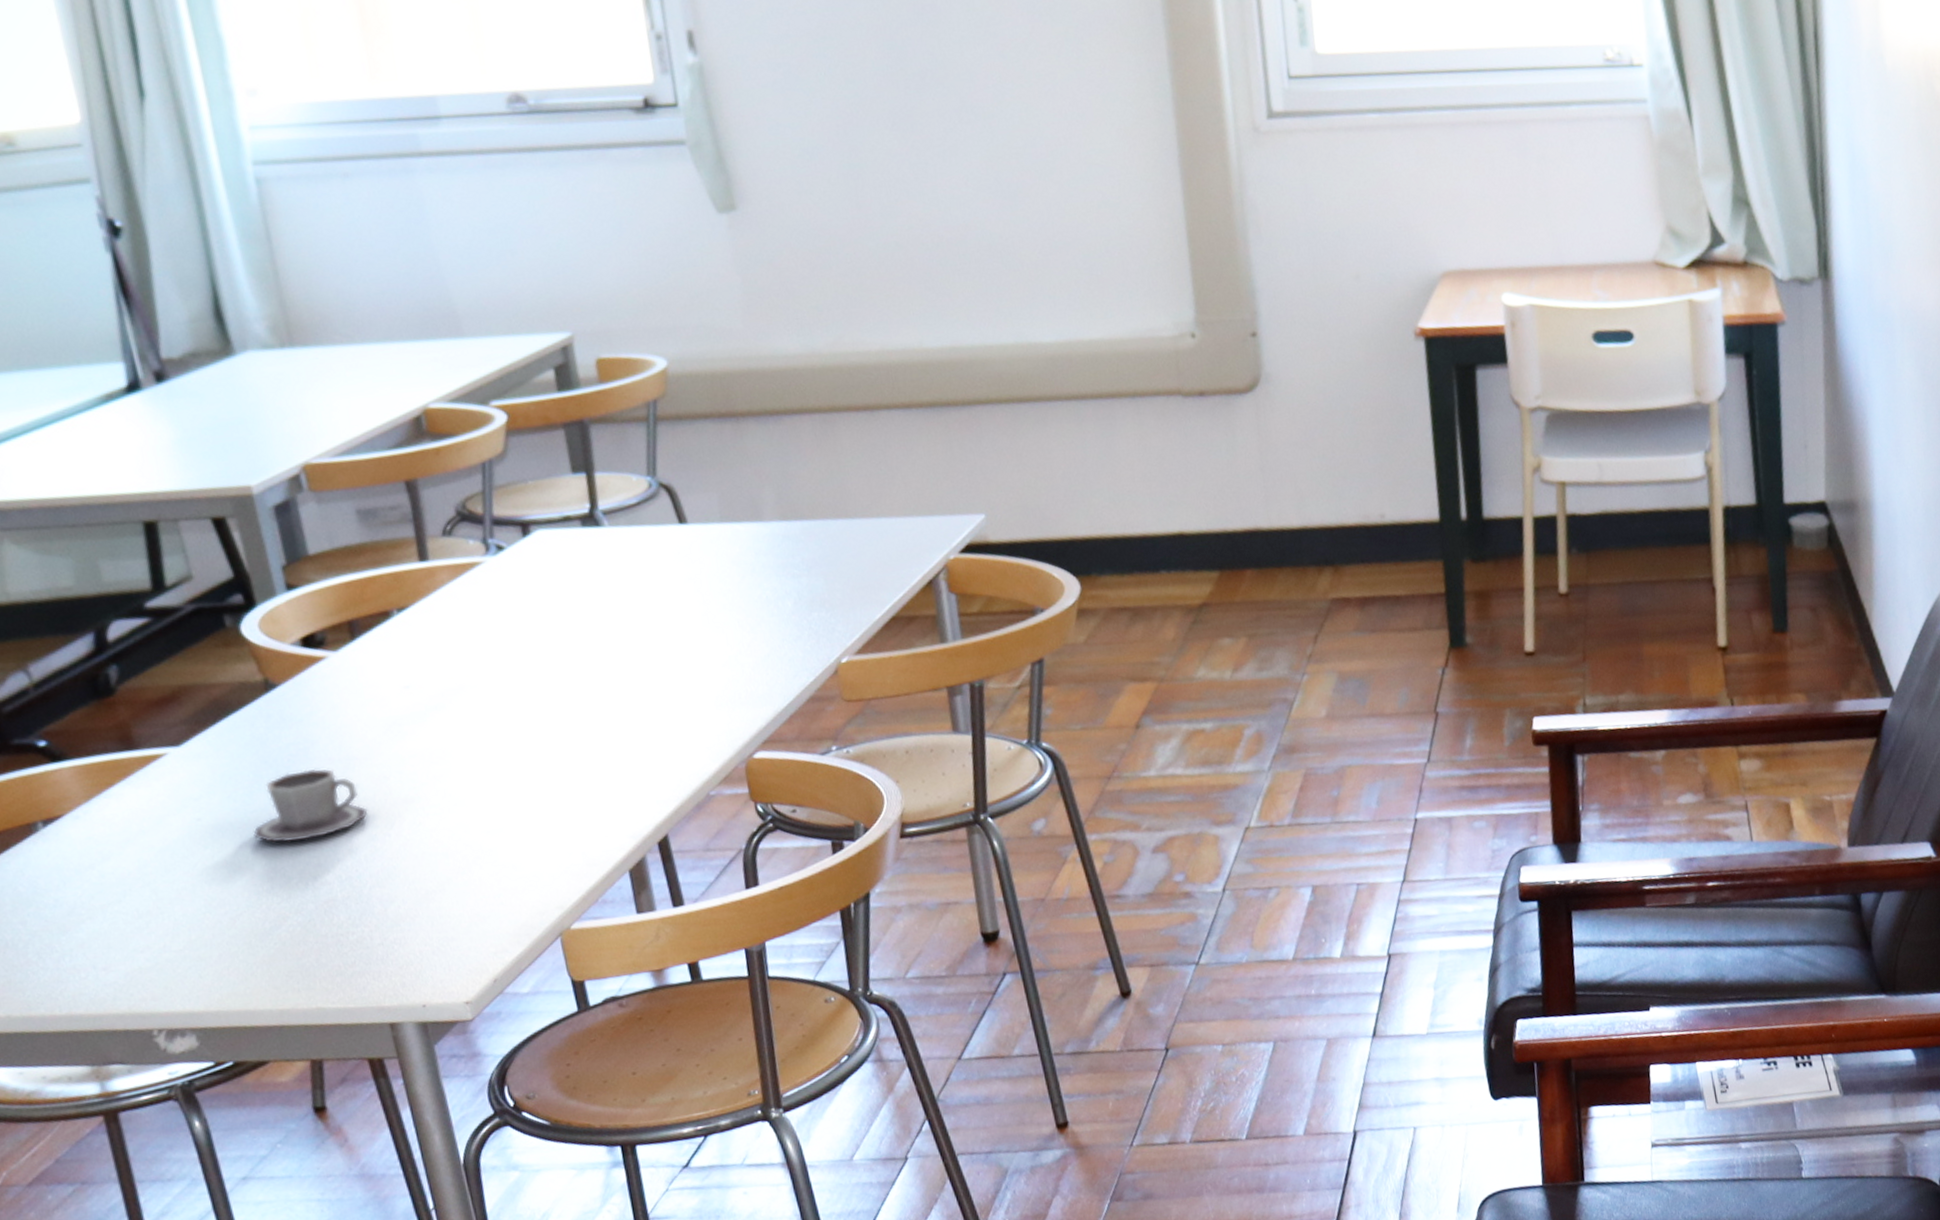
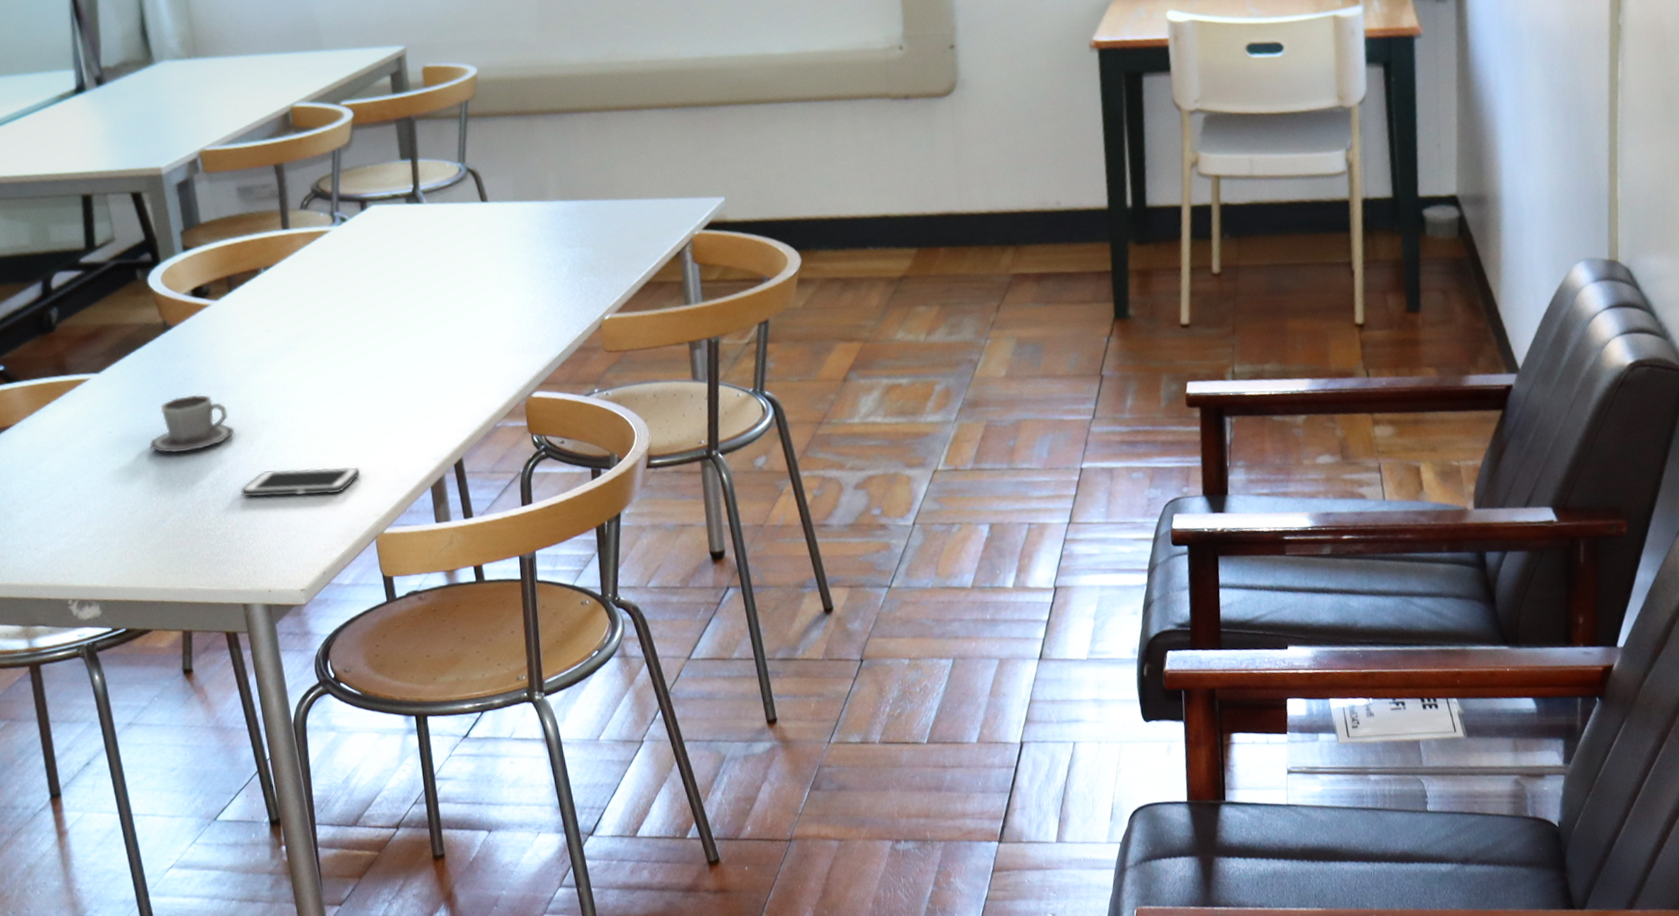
cell phone: none [380,851,537,893] -> present [241,467,361,497]

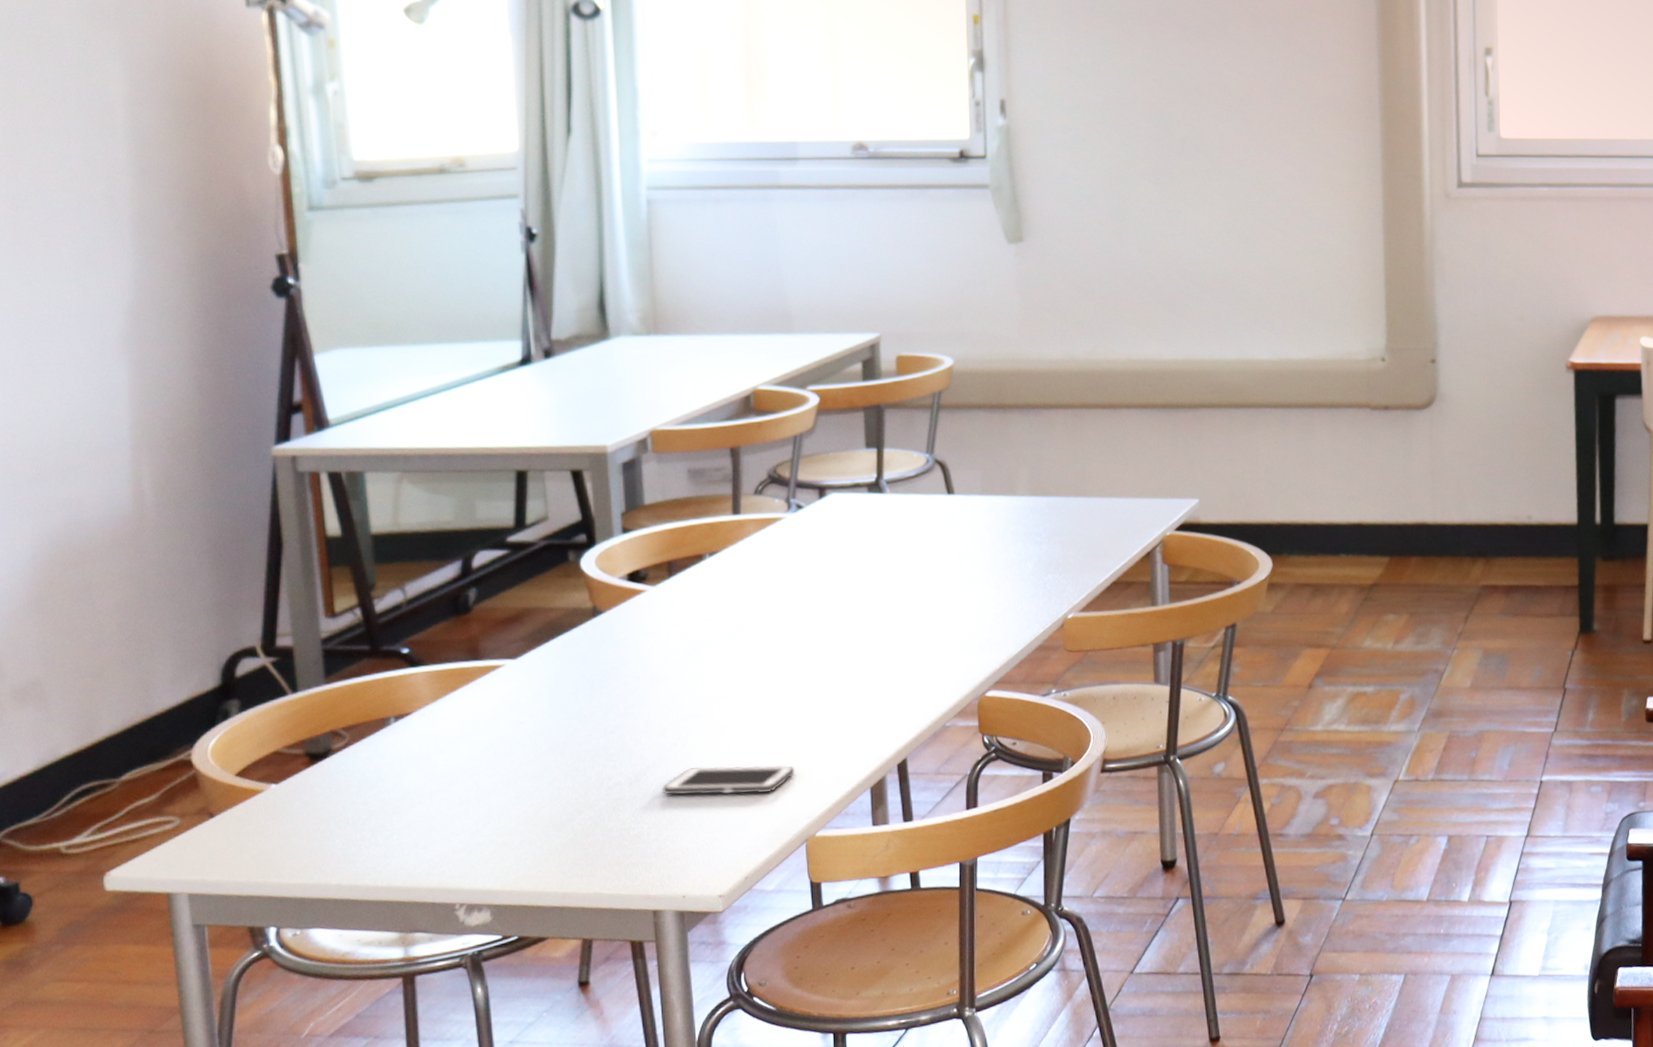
cup: present [149,394,235,454] -> none [565,684,661,747]

